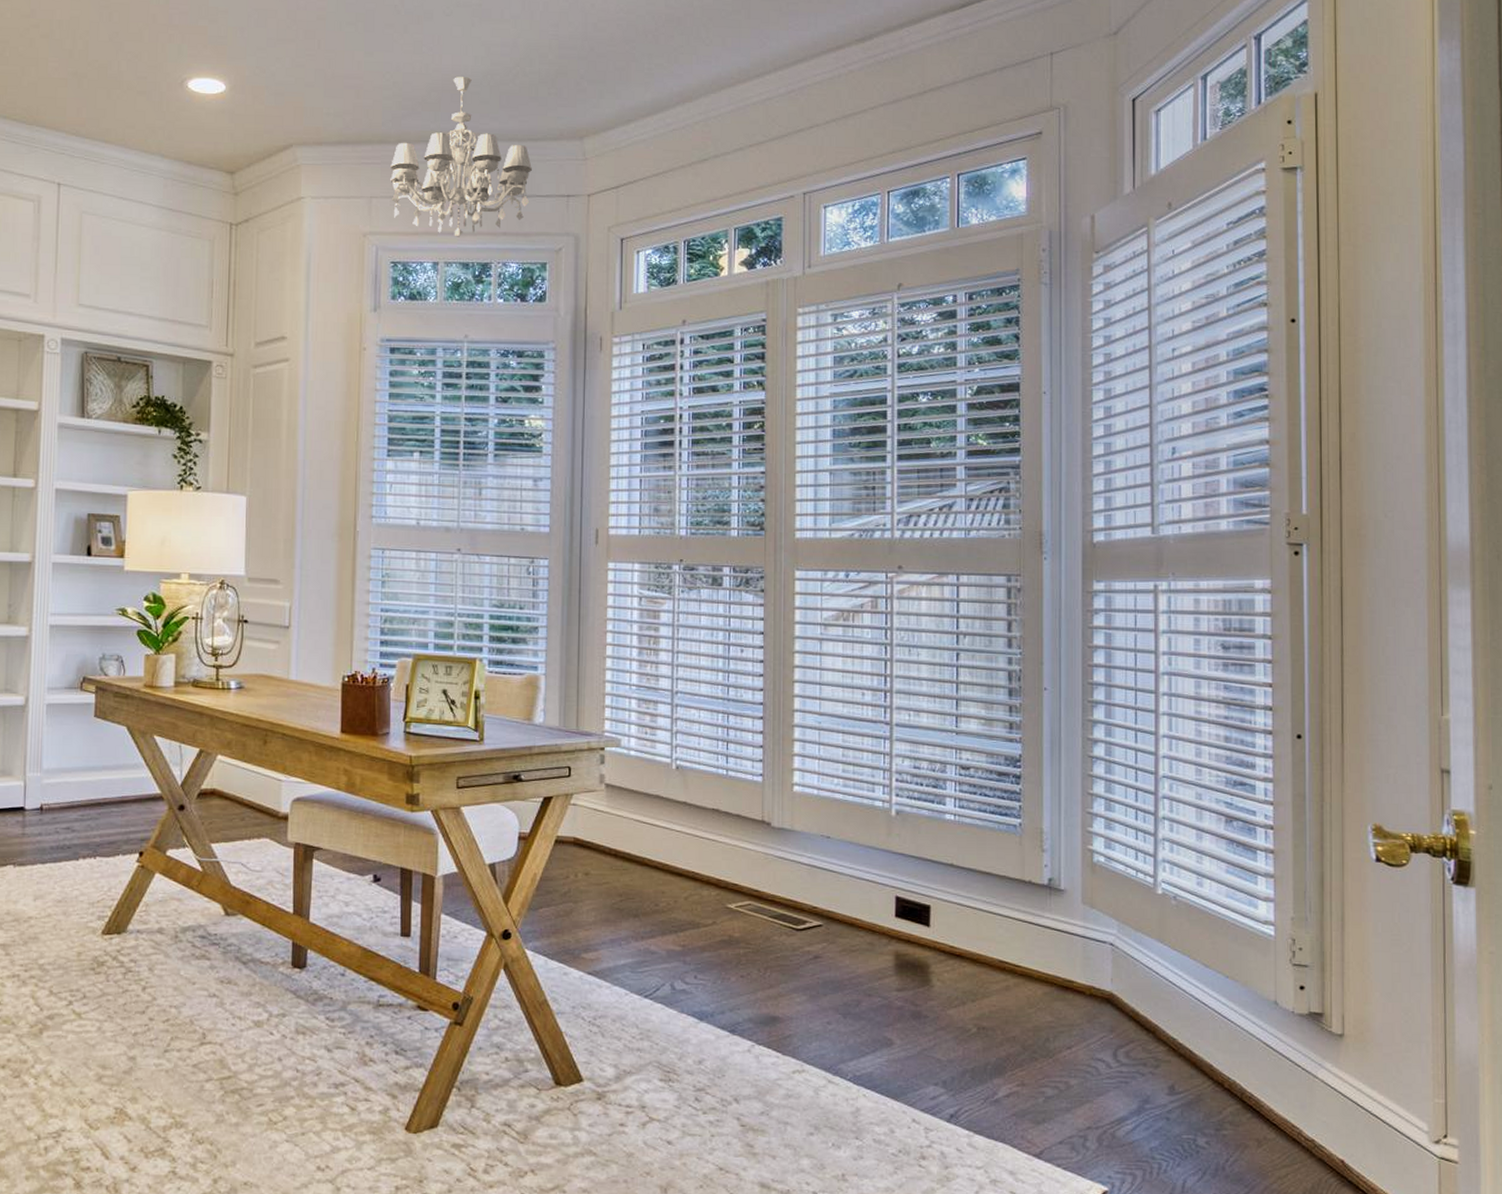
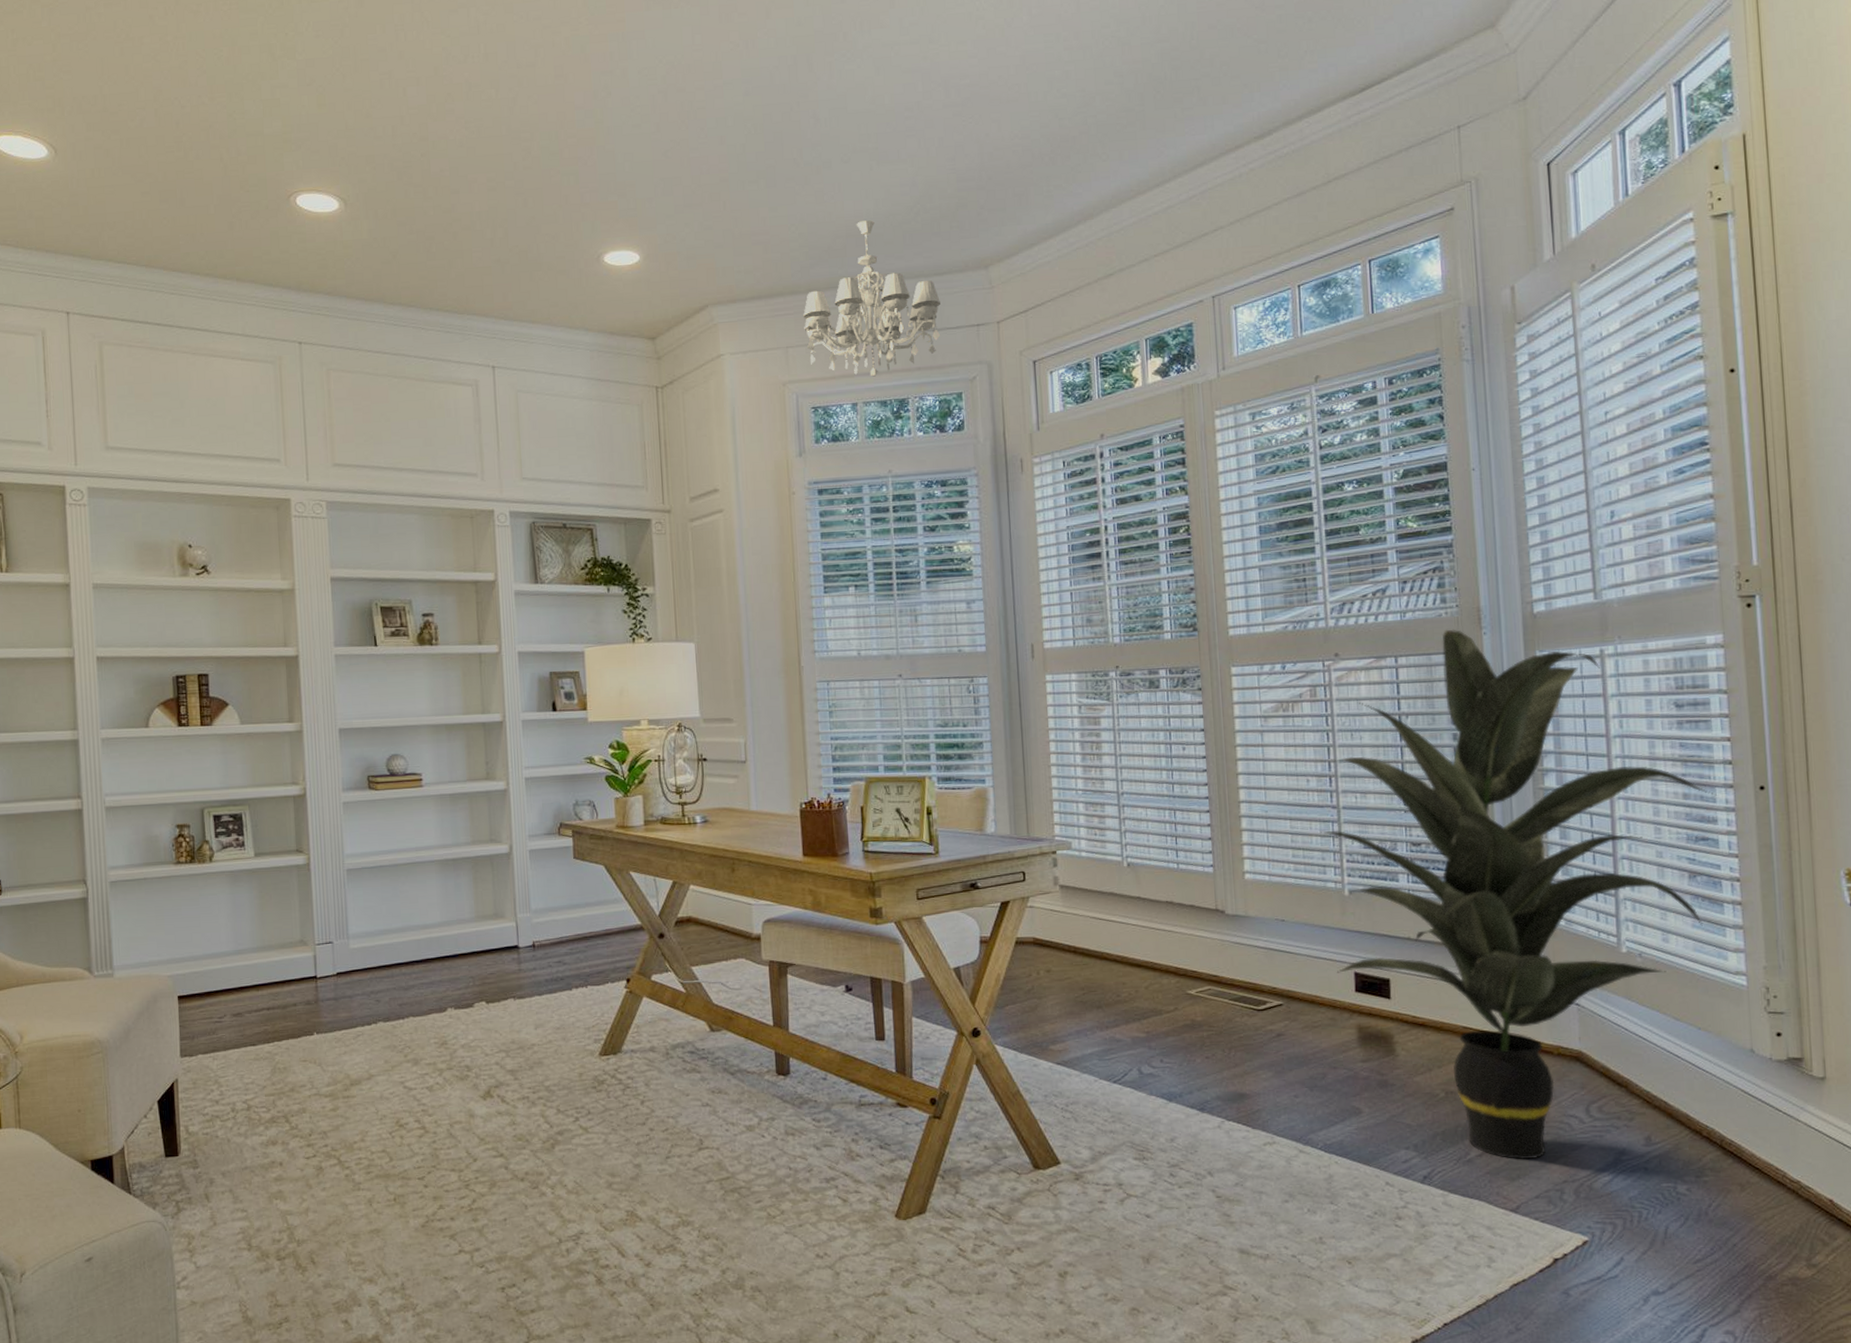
indoor plant: none [871,551,1256,1103] -> present [1319,629,1717,1160]

